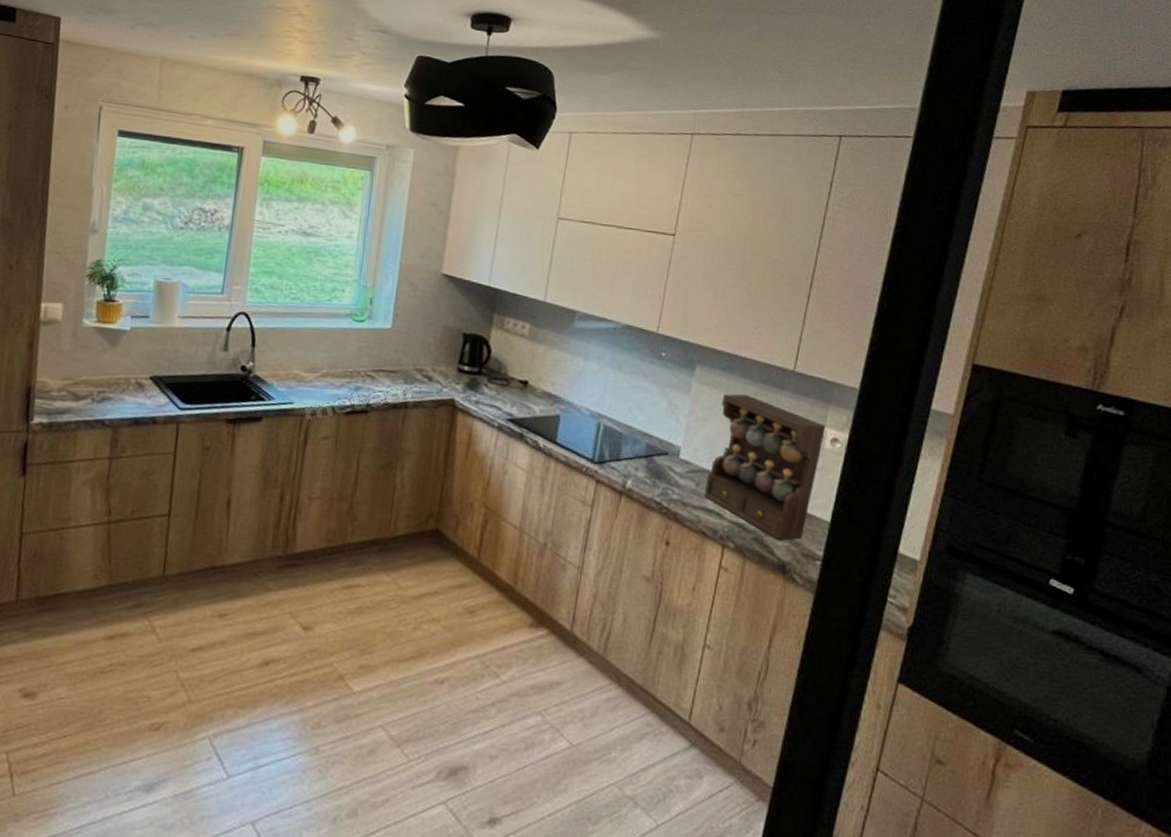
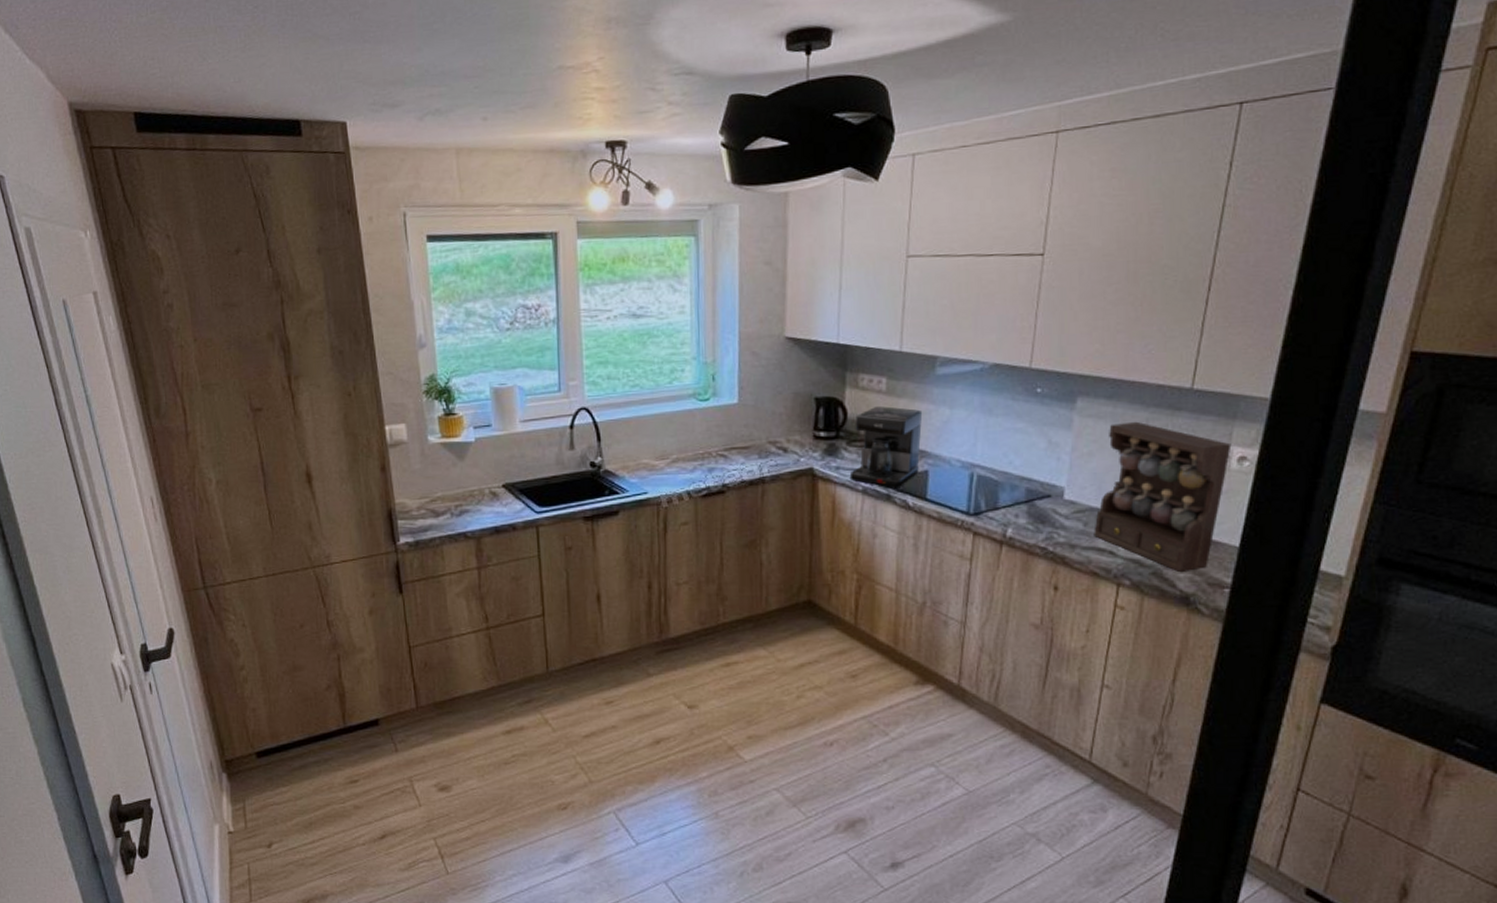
coffee maker: none [487,349,560,428] -> present [849,406,923,487]

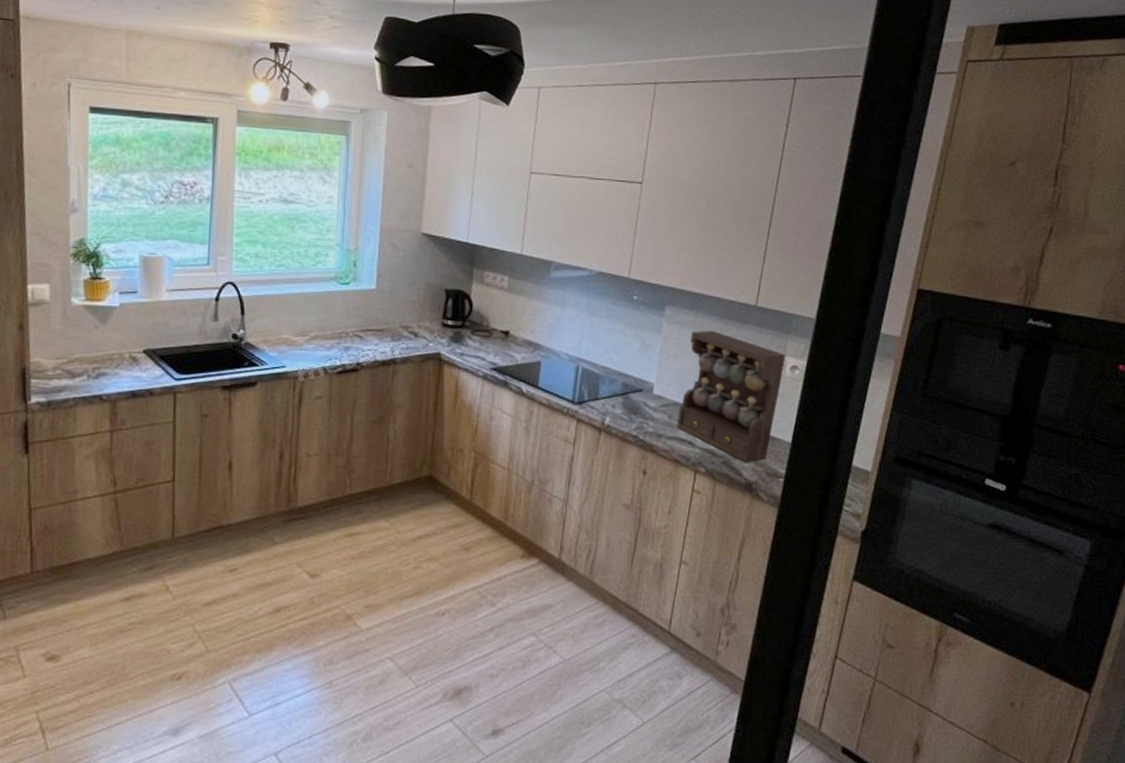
coffee maker: present [849,406,923,487] -> none [472,302,538,375]

